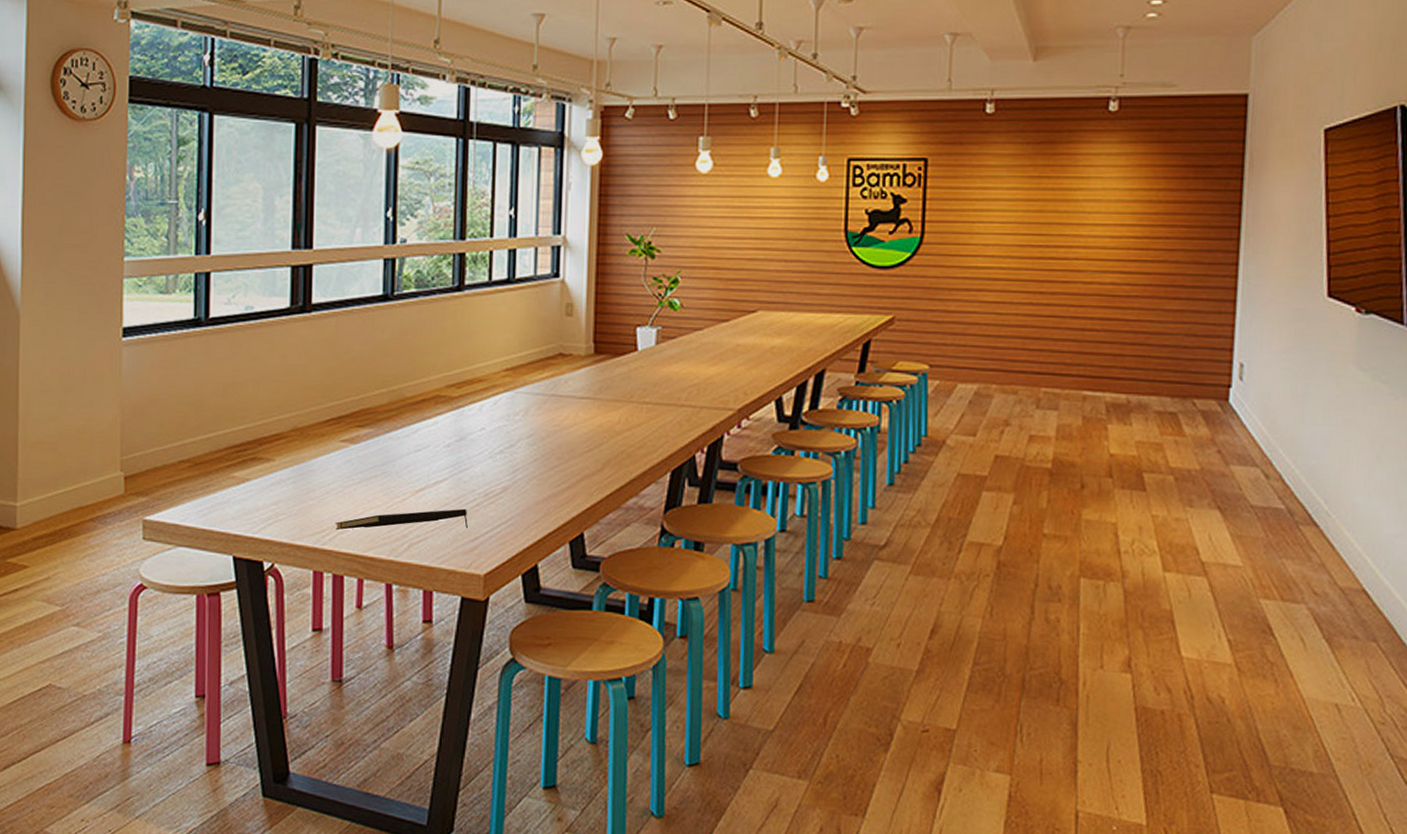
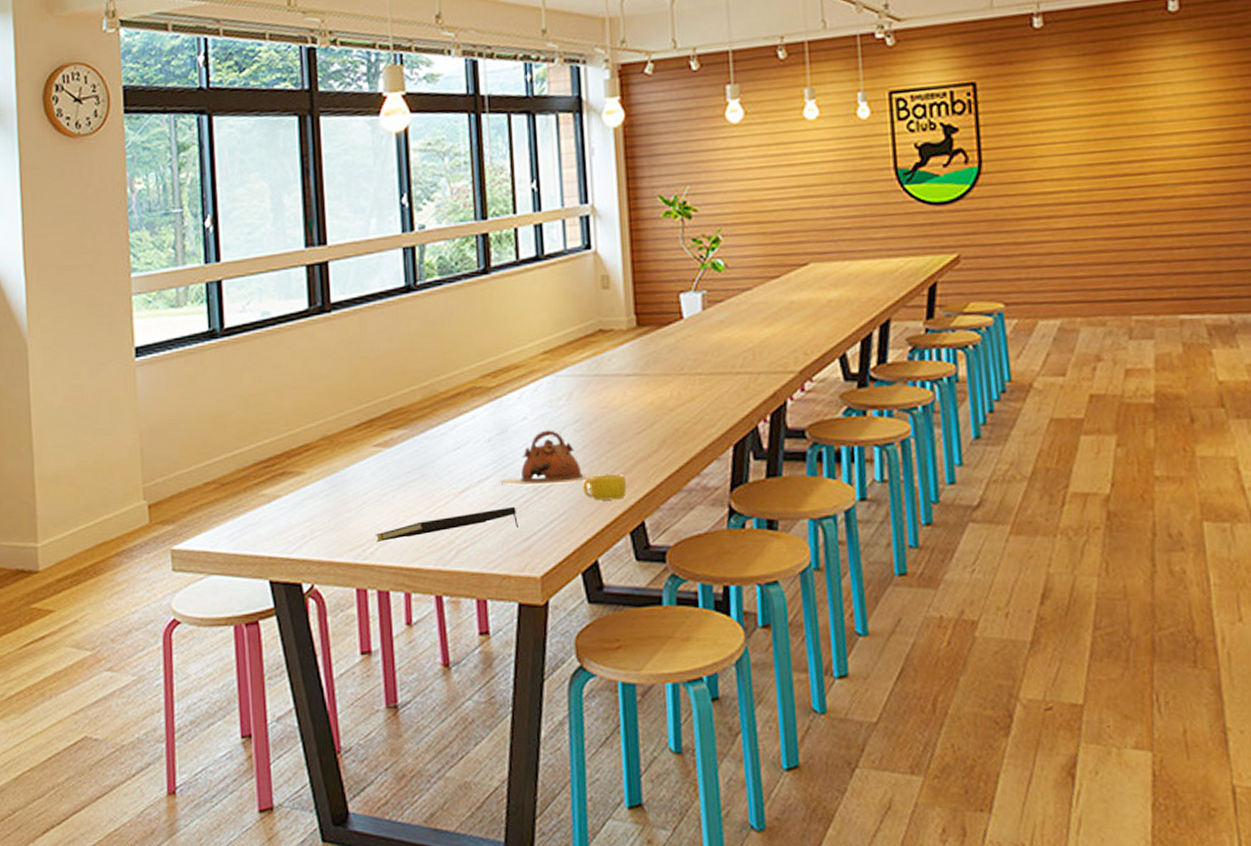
teapot: none [455,441,554,492] -> present [500,430,608,486]
cup: none [530,487,571,511] -> present [583,474,627,501]

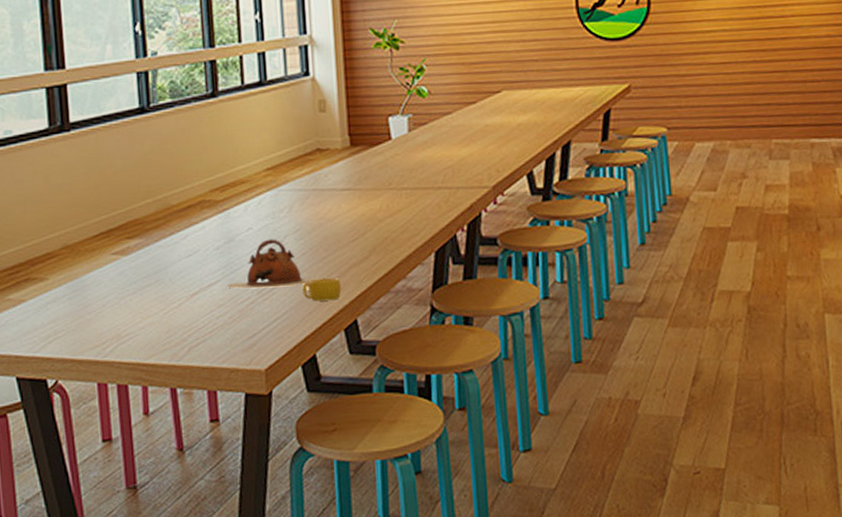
notepad: present [375,506,518,543] -> none [114,307,245,342]

